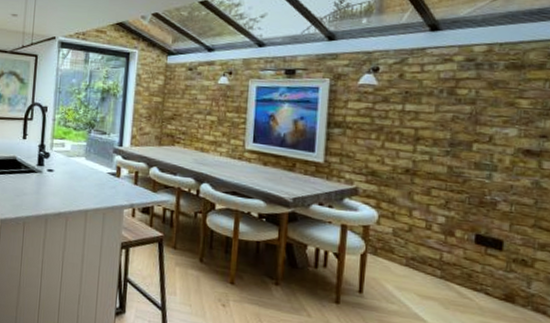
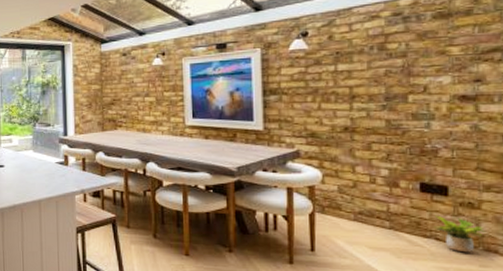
potted plant: none [486,268,537,312] -> present [434,215,487,253]

